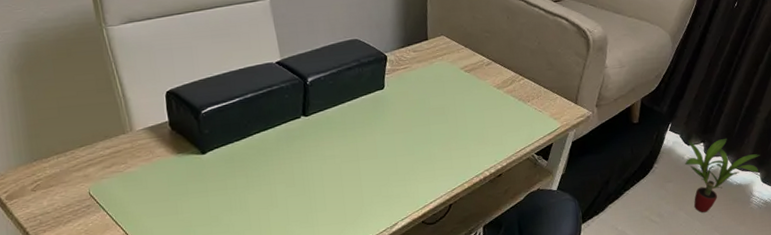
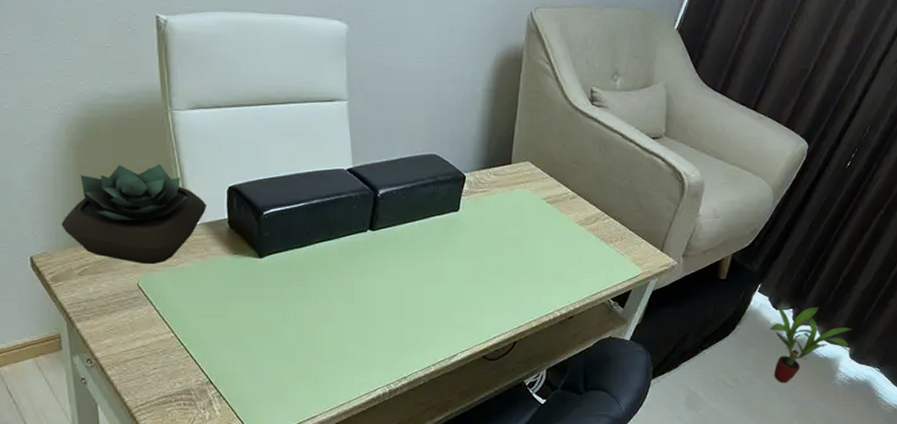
succulent plant: none [11,77,148,173] -> present [61,164,207,264]

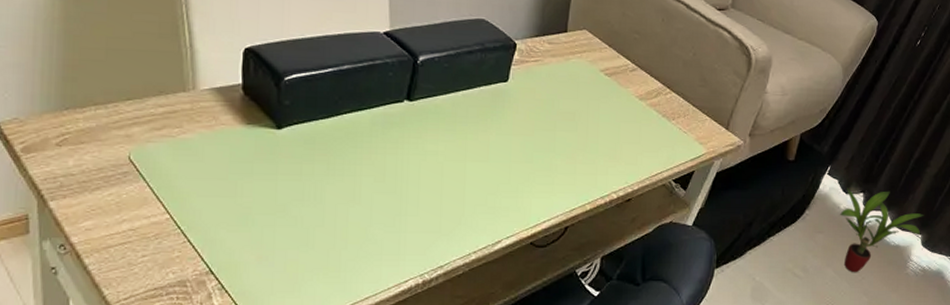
succulent plant: present [61,164,207,264] -> none [39,19,219,134]

